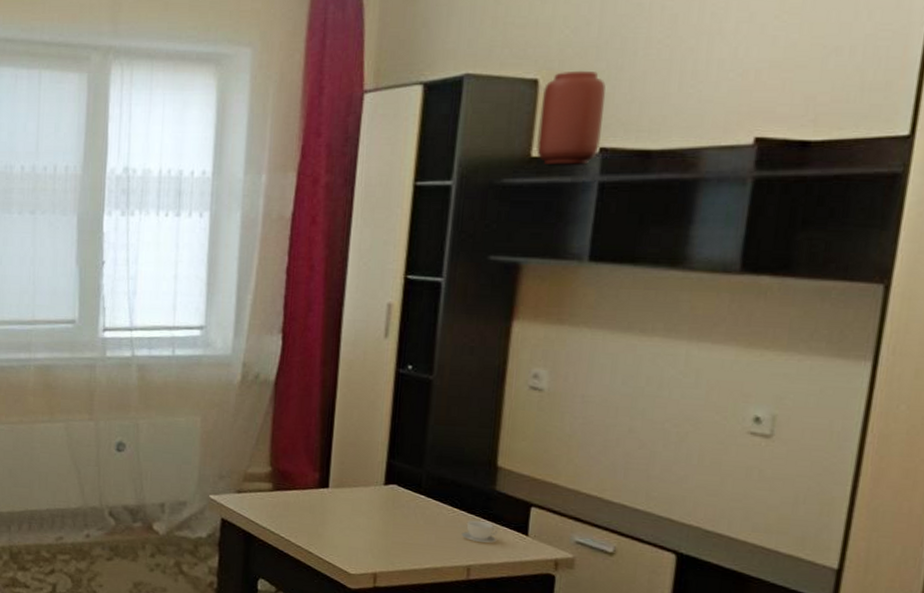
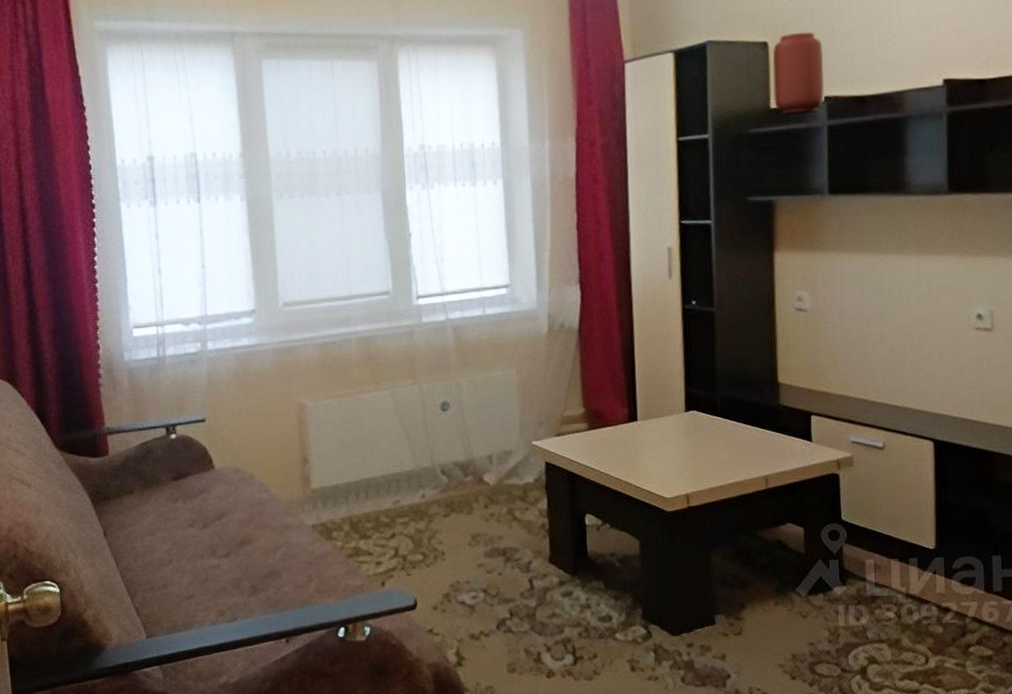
teacup: present [461,520,498,543] -> none [756,433,787,453]

